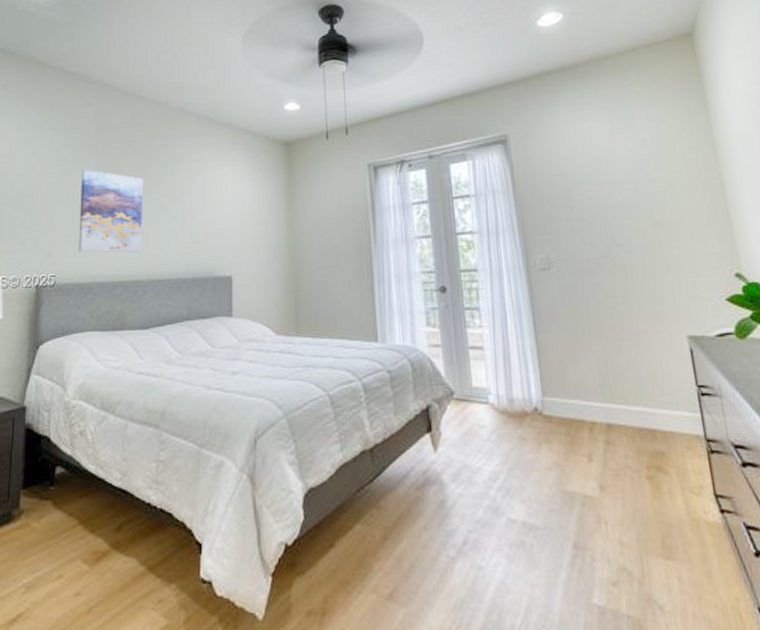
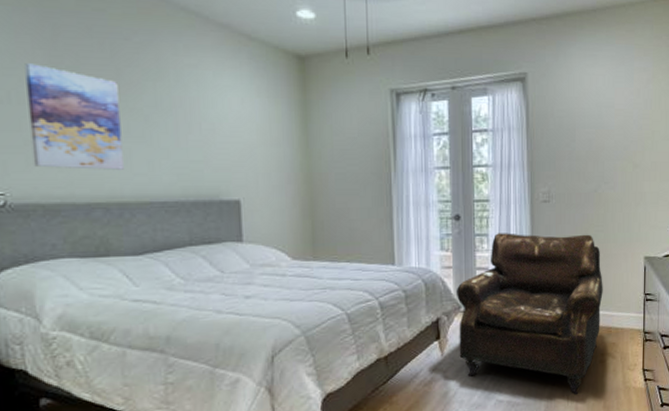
leather: none [448,306,640,522] -> present [457,233,603,394]

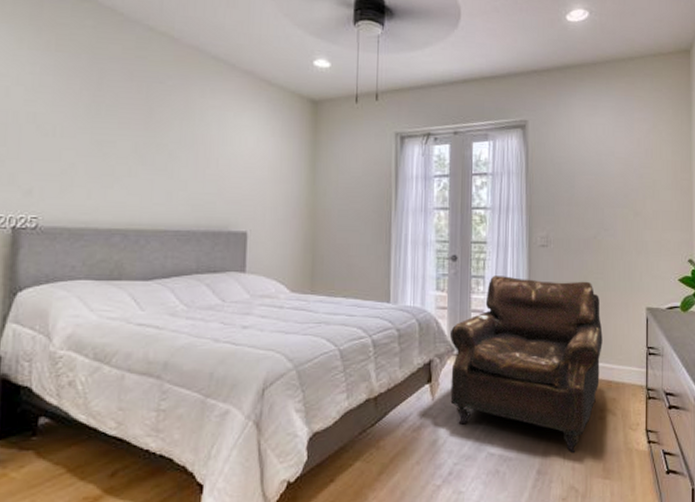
wall art: present [25,63,124,170] -> none [66,102,149,199]

